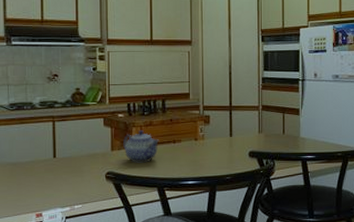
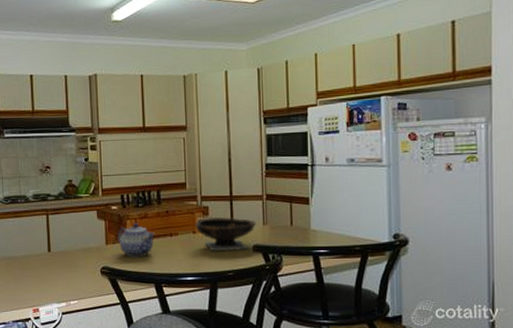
bowl: none [197,125,252,157] -> present [195,216,256,252]

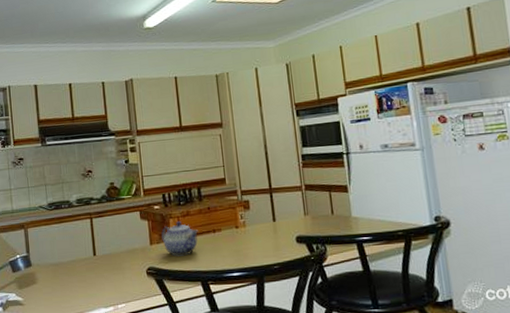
bowl: present [195,216,256,252] -> none [237,209,297,246]

